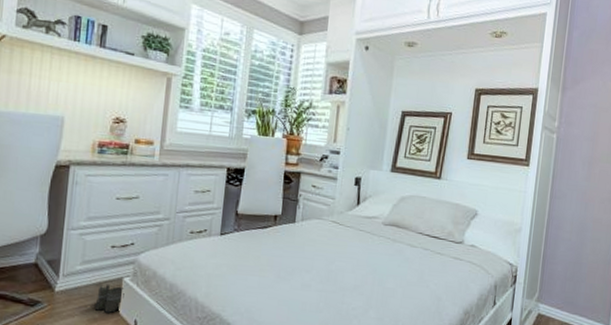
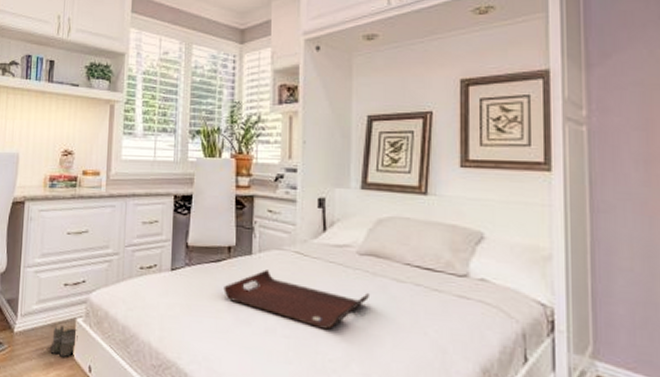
serving tray: none [268,235,390,284] -> present [224,269,371,330]

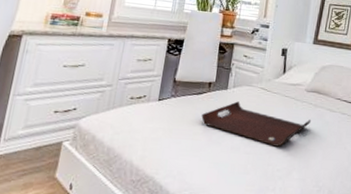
boots: present [50,325,78,357] -> none [31,148,64,177]

